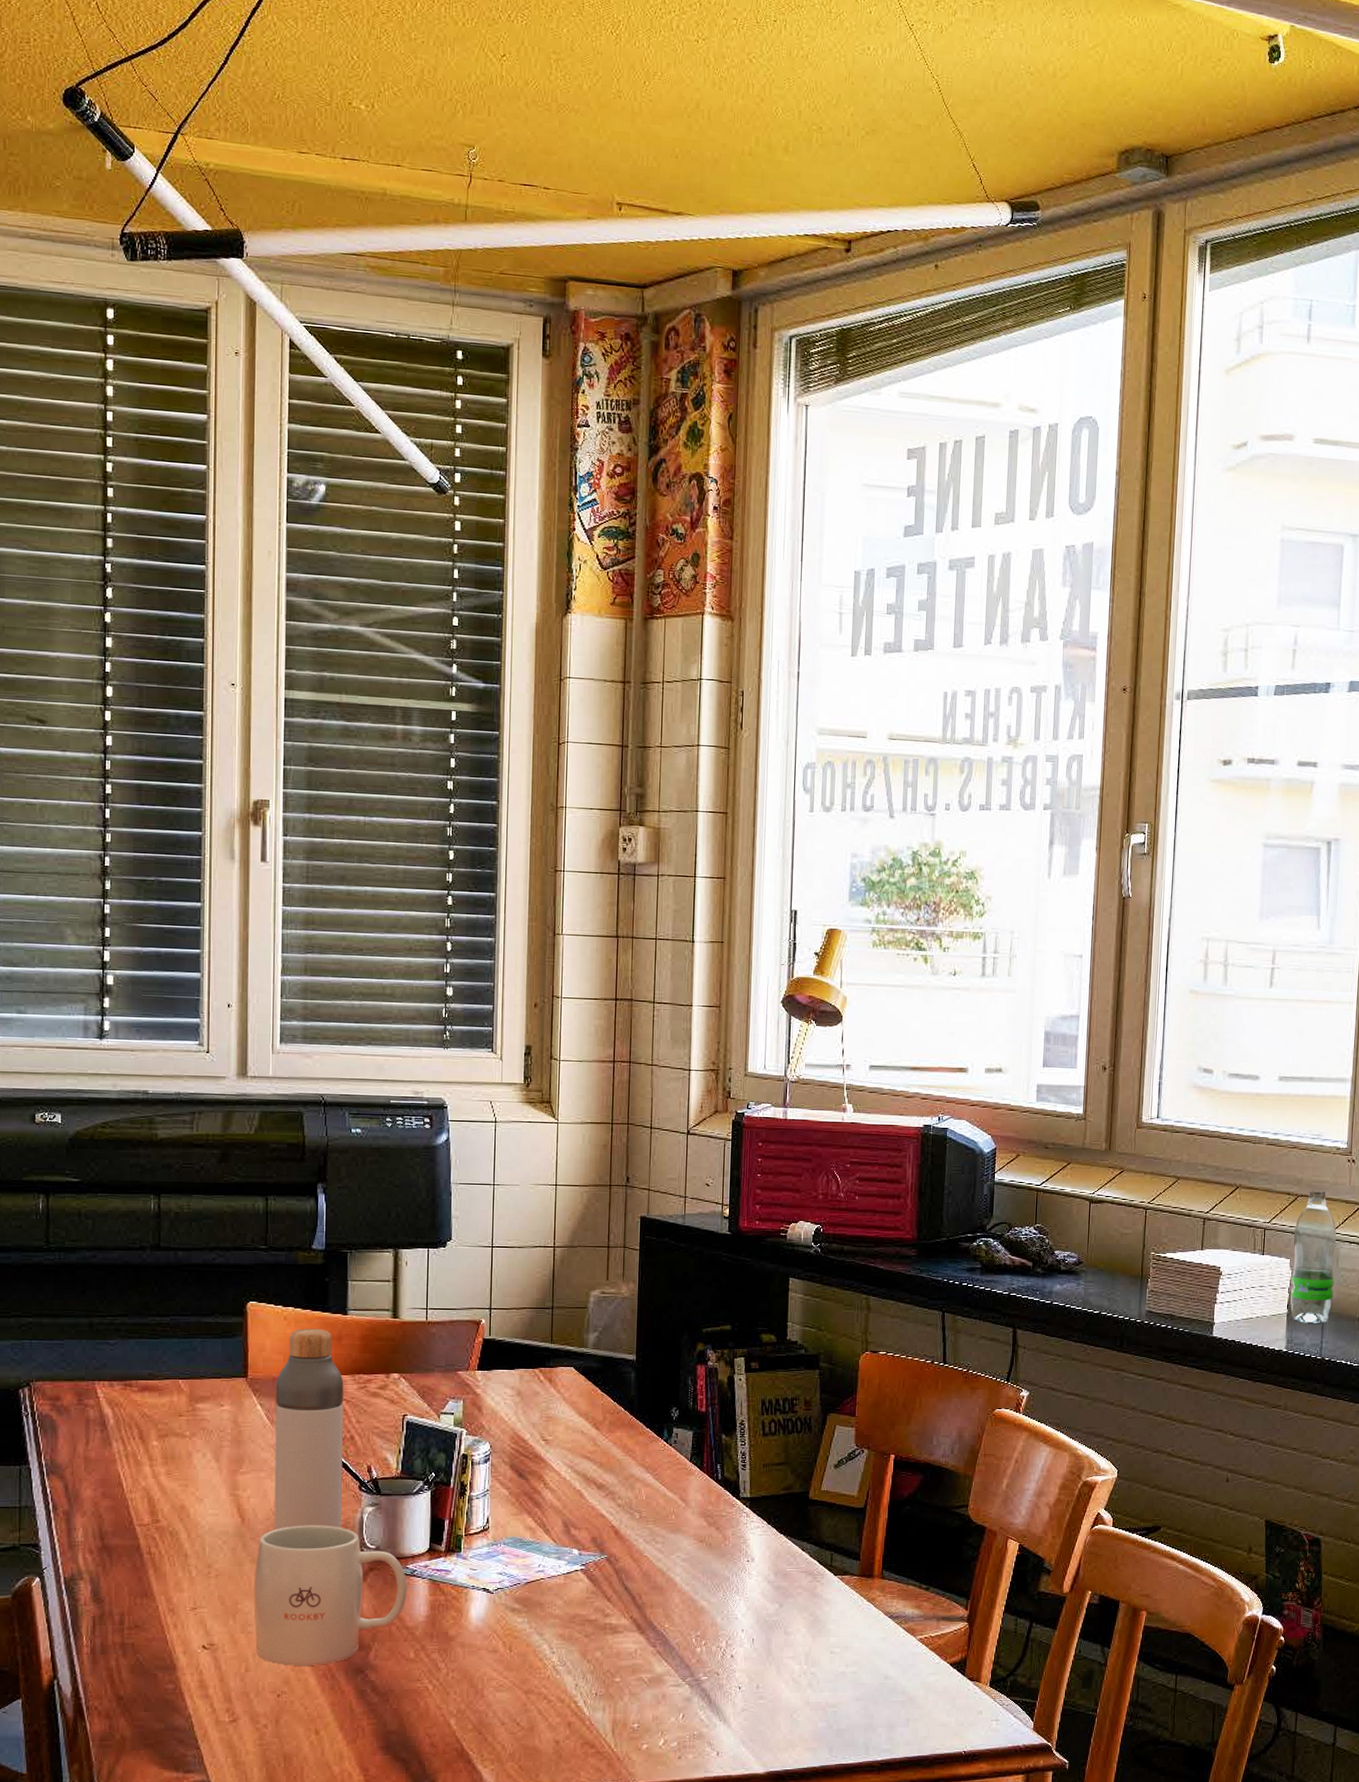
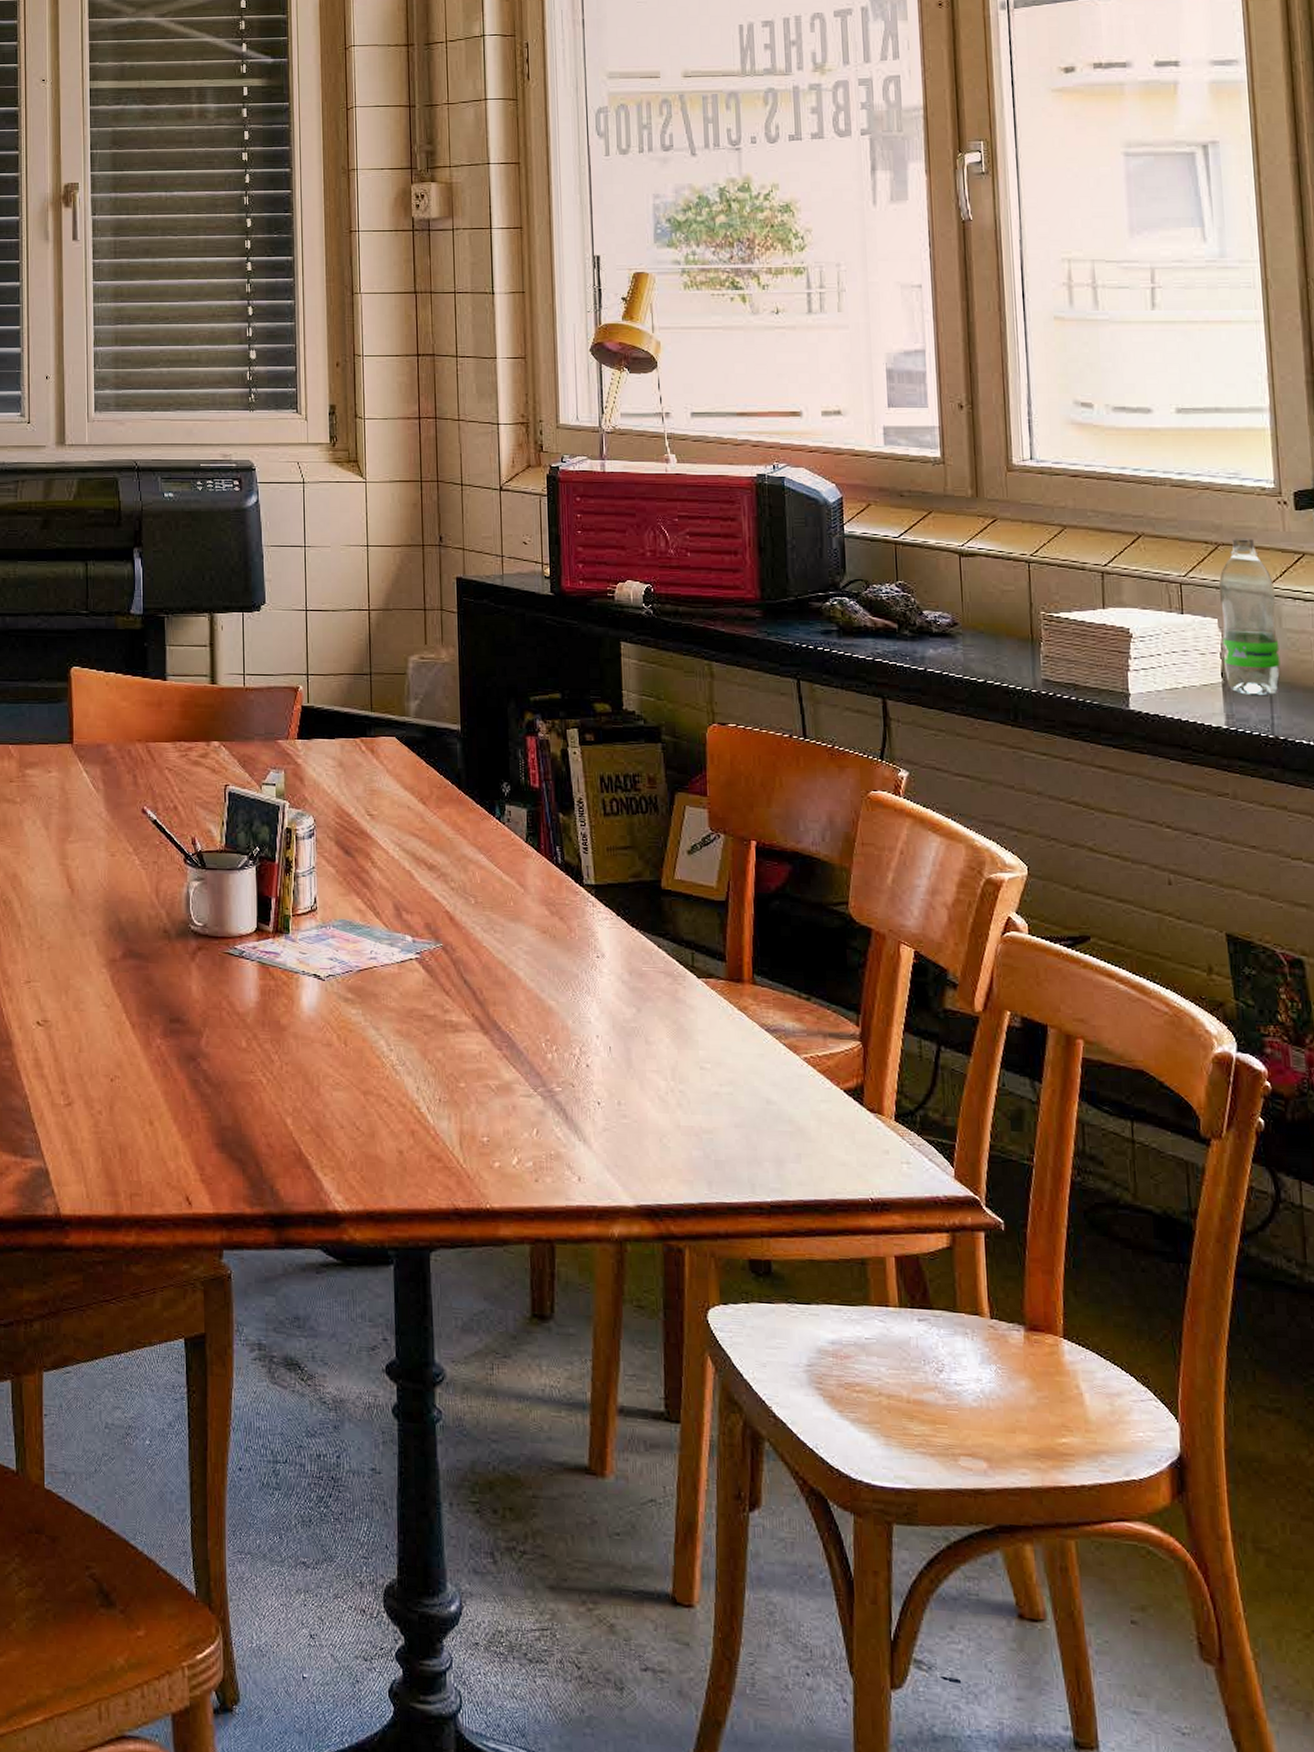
mug: present [253,1525,407,1666] -> none [84,898,236,1050]
bottle: present [274,1328,344,1530] -> none [100,694,168,903]

